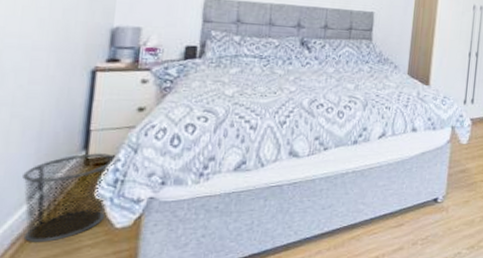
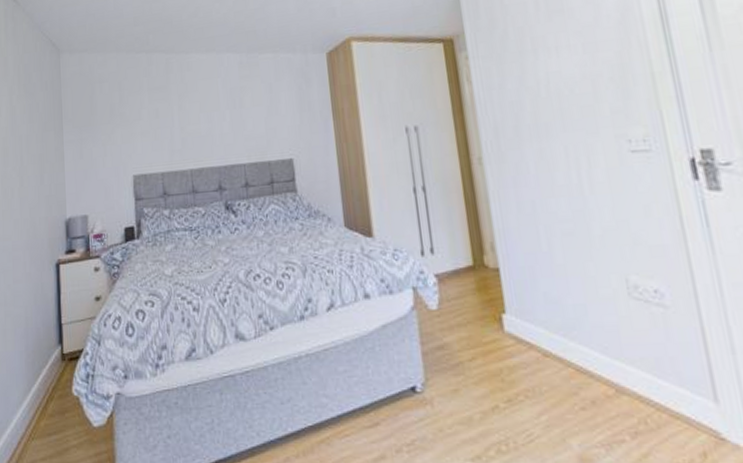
waste bin: present [23,153,116,242] -> none [19,347,85,442]

